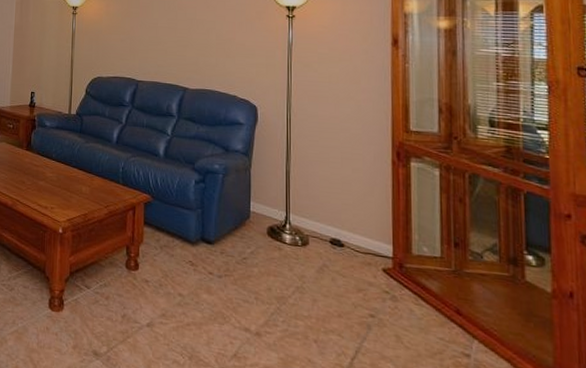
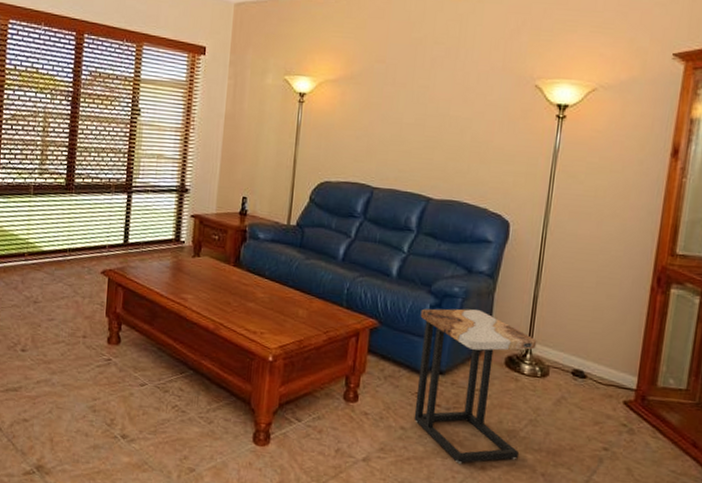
side table: none [187,183,294,330] -> present [414,308,537,464]

